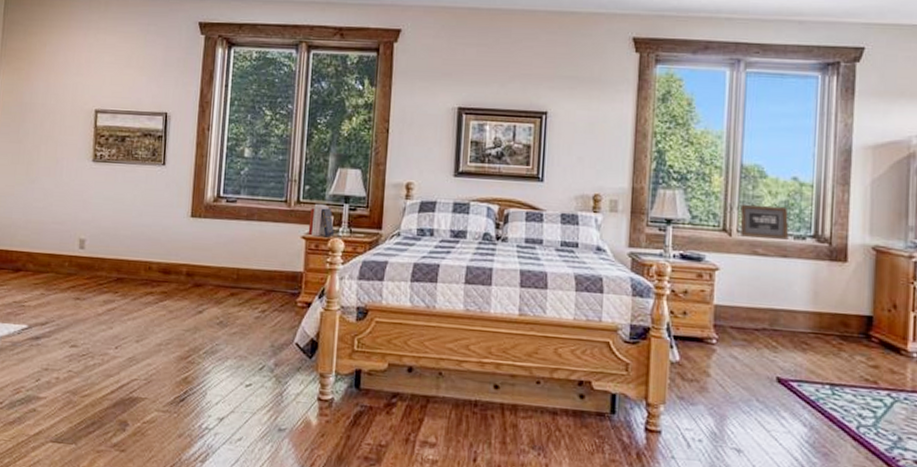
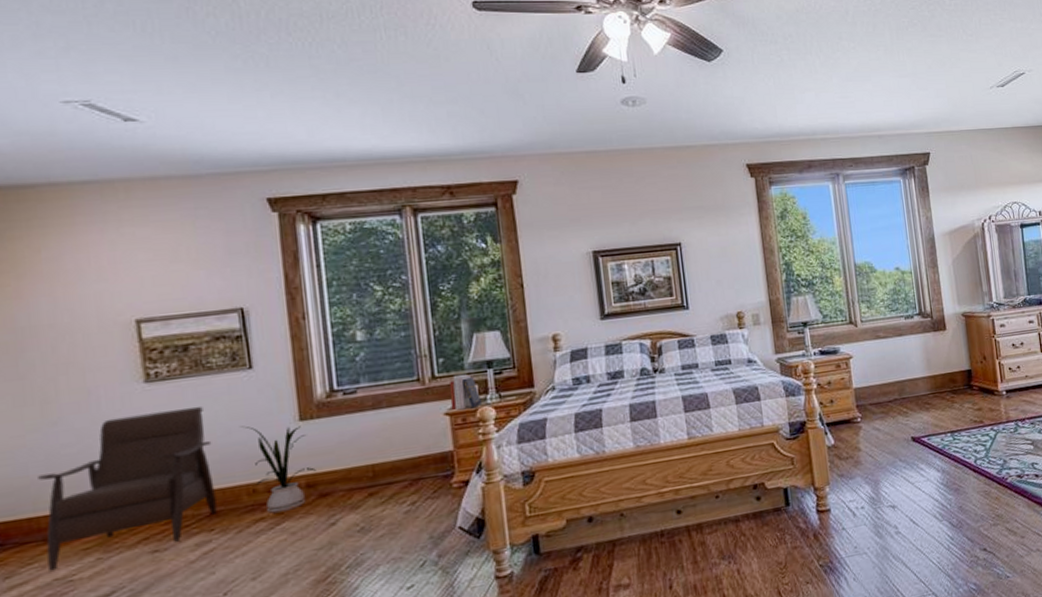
armchair: none [12,185,127,295] -> present [38,407,217,571]
house plant: none [149,212,196,292] -> present [240,426,316,514]
picture frame: present [740,203,789,240] -> none [860,293,901,325]

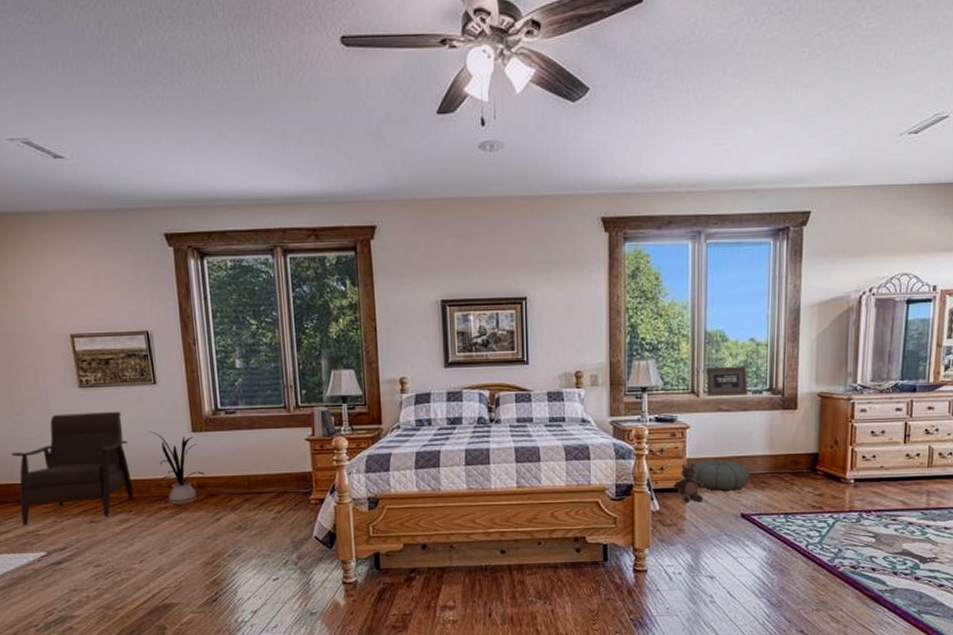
stuffed bear: none [844,392,875,433] -> present [673,463,704,502]
picture frame: none [860,293,901,325] -> present [706,365,748,396]
pouf: none [861,386,915,417] -> present [693,460,750,491]

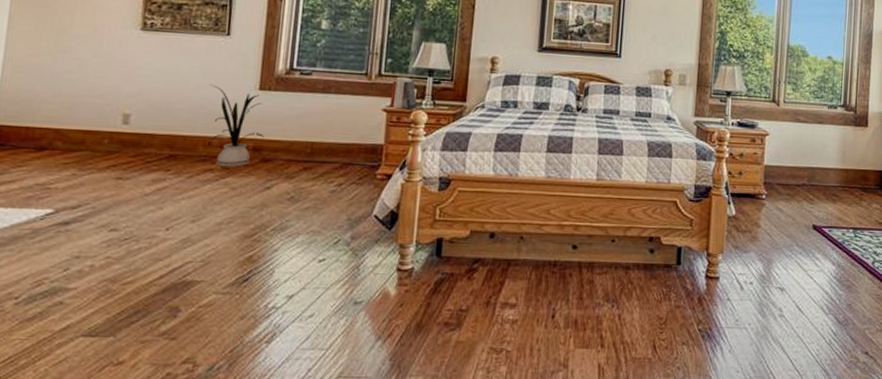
armchair: present [11,412,134,526] -> none [33,55,183,176]
stuffed bear: present [673,463,704,502] -> none [750,170,779,210]
pouf: present [693,460,750,491] -> none [769,169,823,201]
picture frame: present [706,365,748,396] -> none [786,78,824,109]

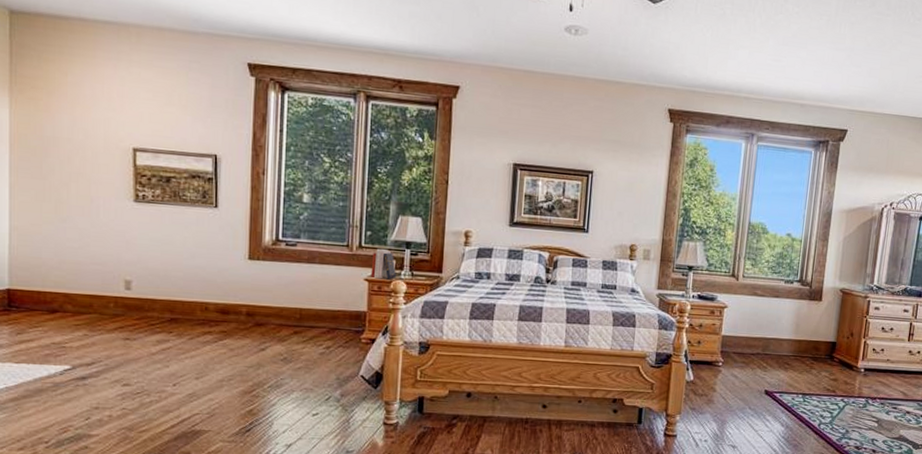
house plant: present [210,84,264,168] -> none [202,254,256,331]

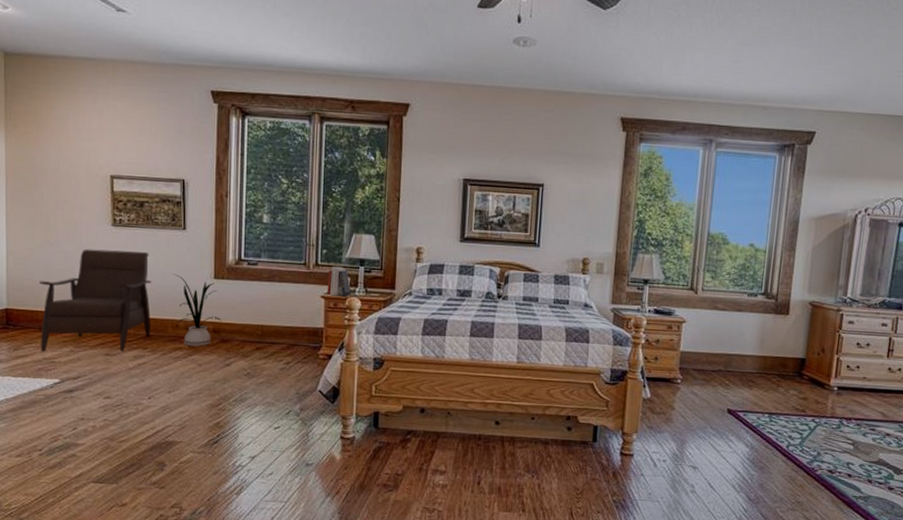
armchair: none [48,225,178,336] -> present [39,249,151,352]
house plant: none [202,254,256,331] -> present [173,274,221,347]

